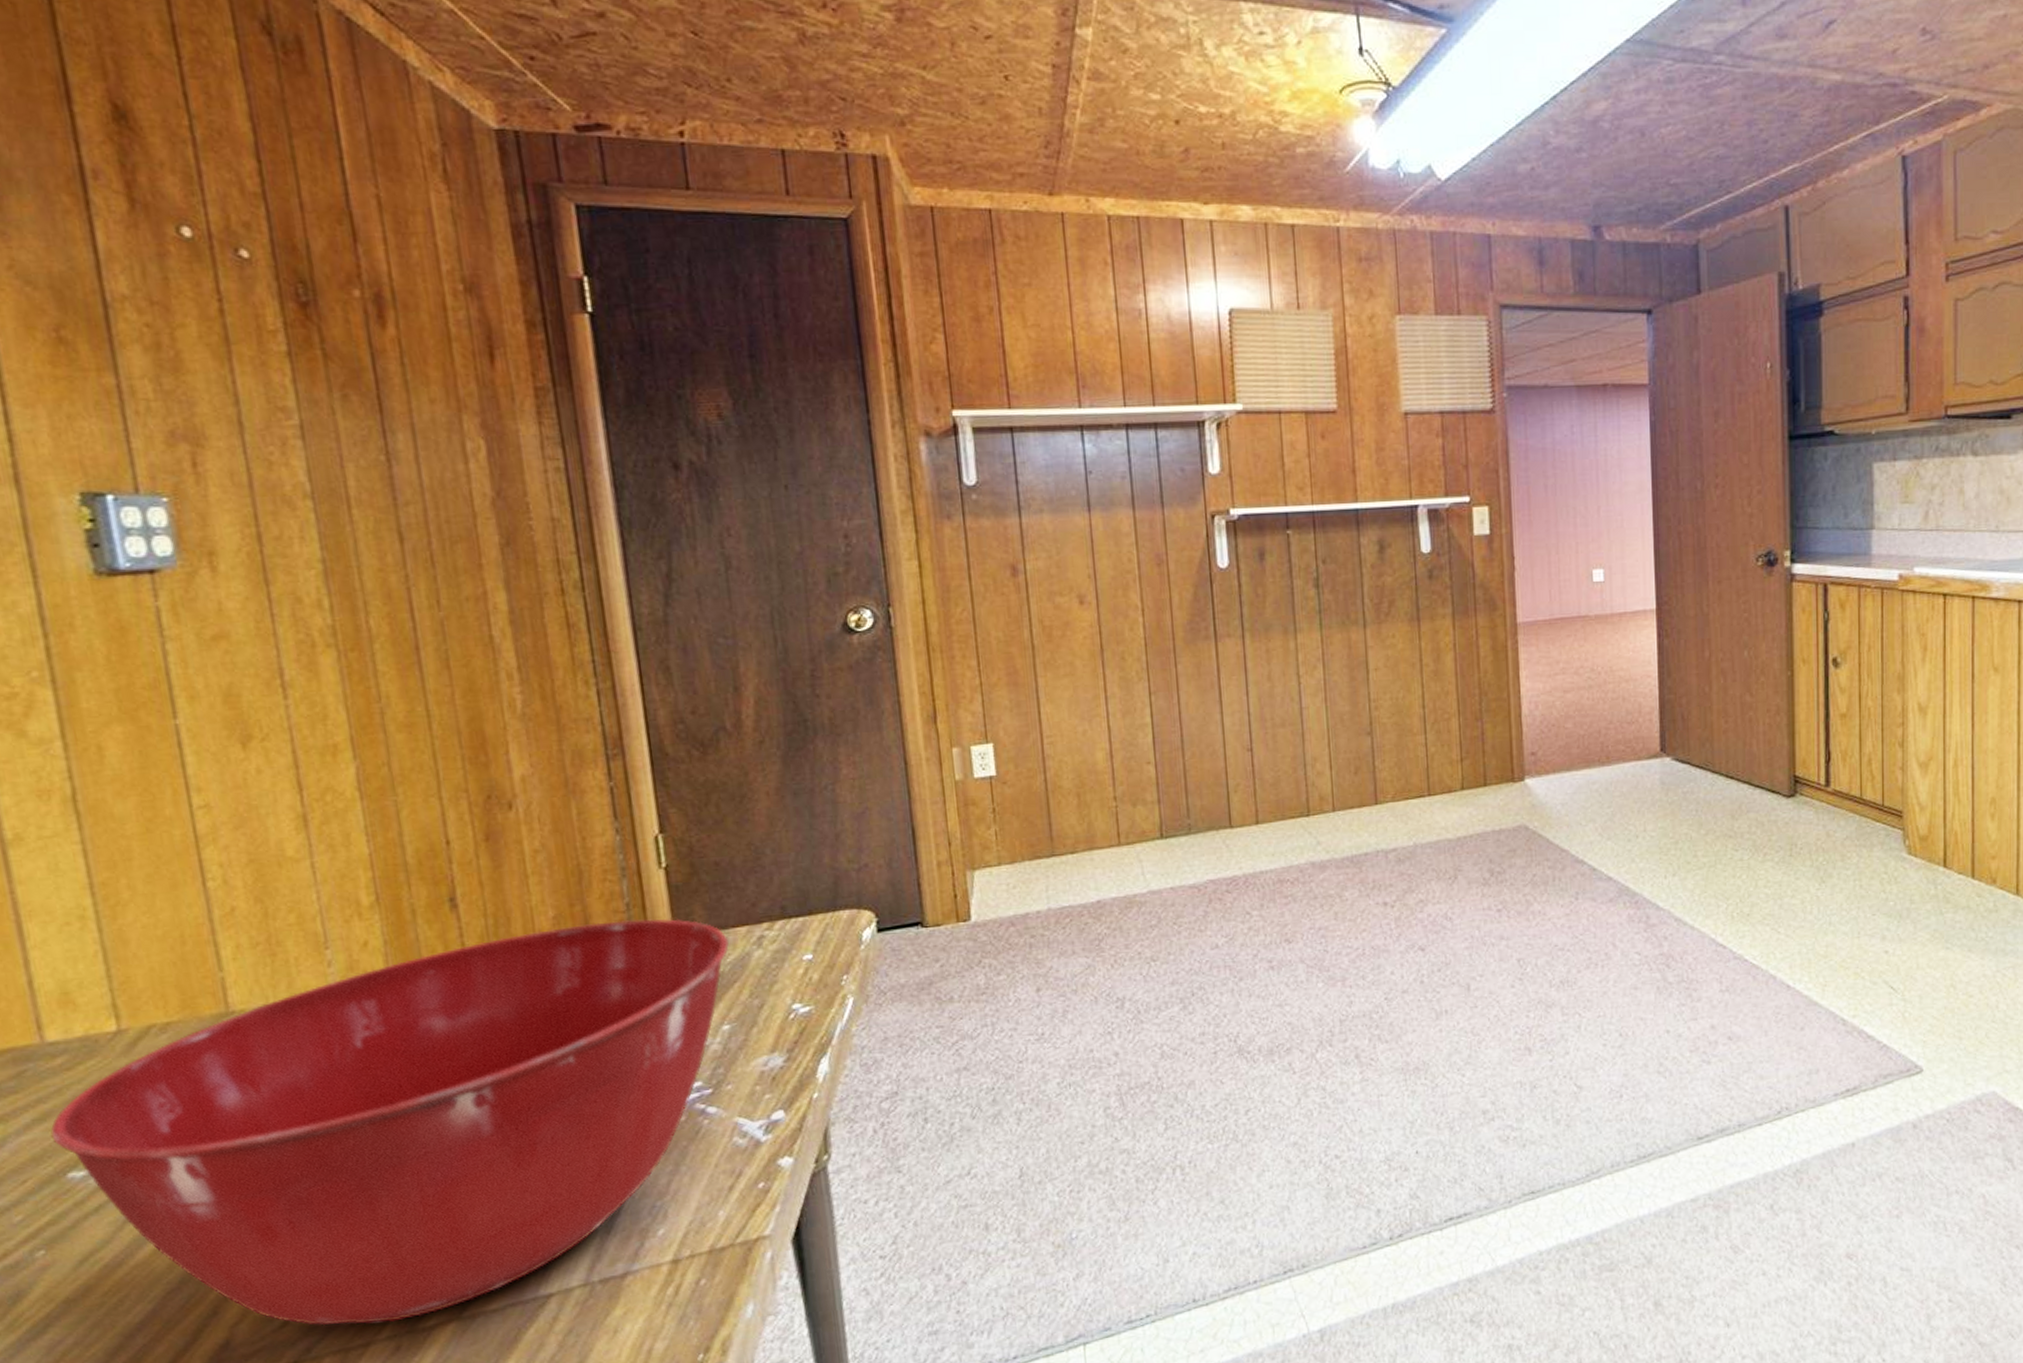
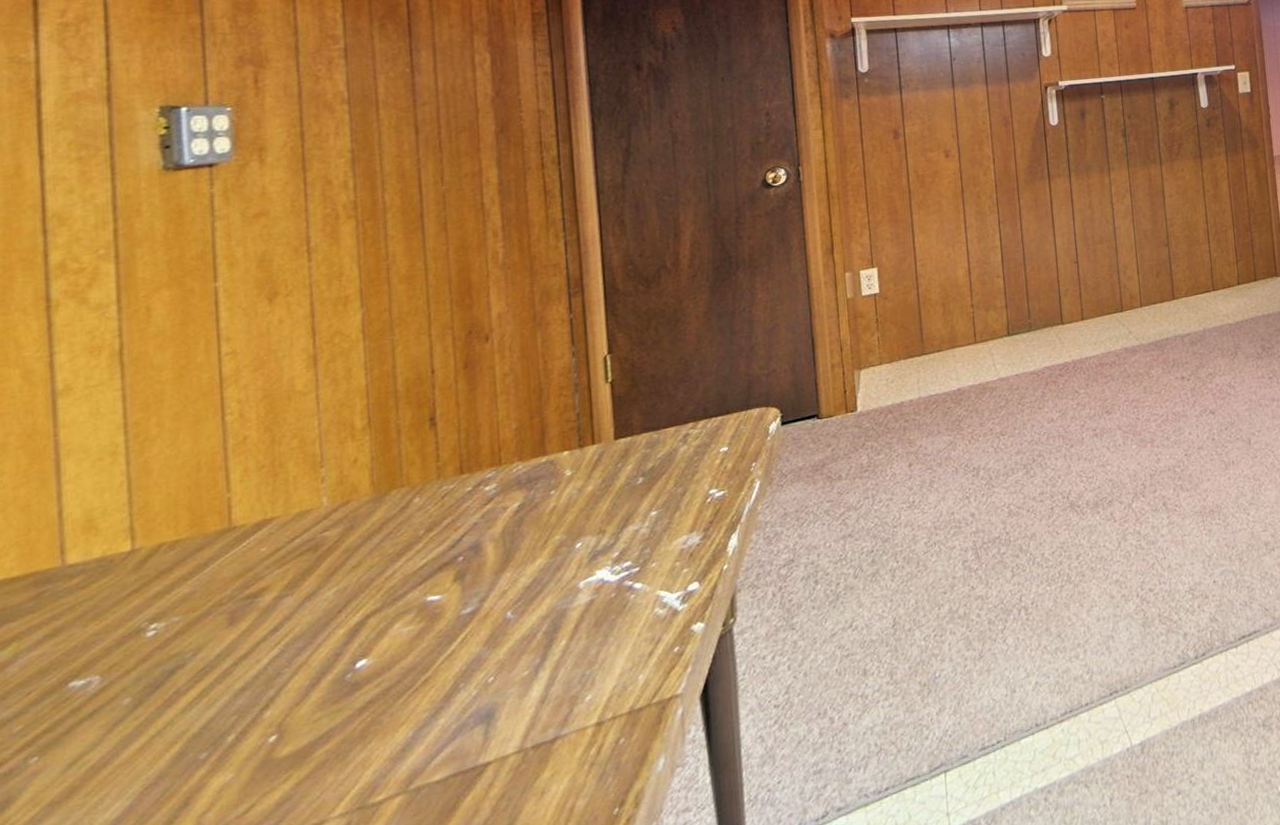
mixing bowl: present [50,919,729,1326] -> none [59,424,660,809]

